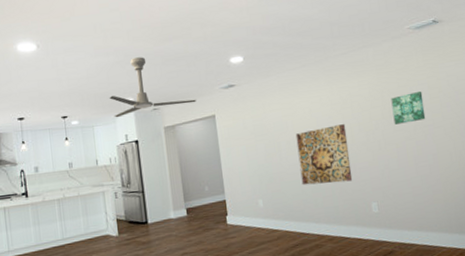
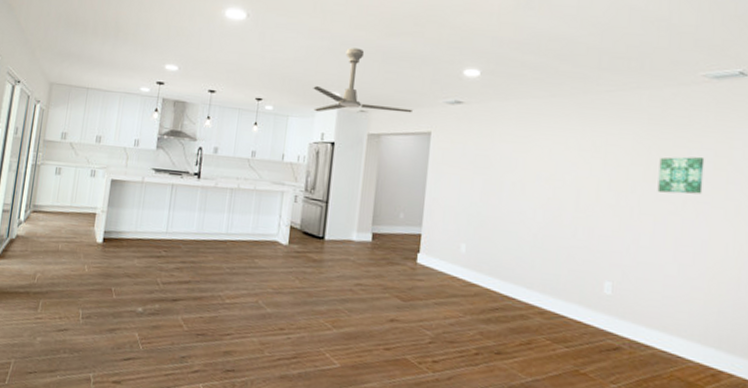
wall art: present [295,123,353,186] -> none [519,175,592,249]

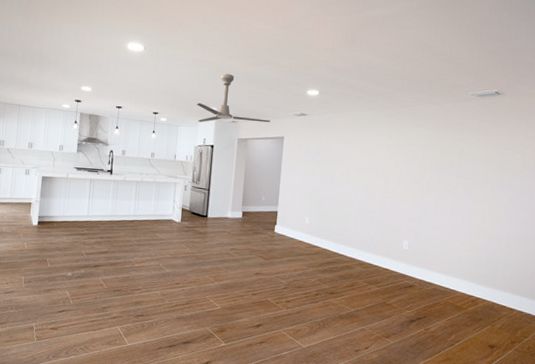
wall art: present [657,156,705,194] -> none [439,151,471,178]

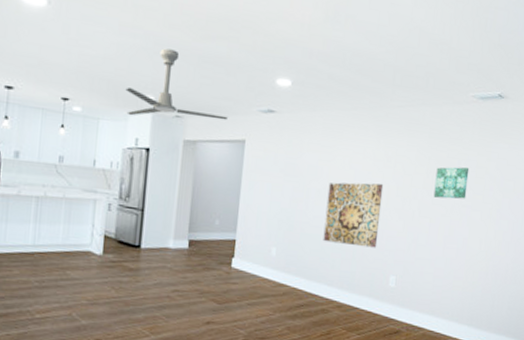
wall art: none [346,166,396,218] -> present [323,182,384,248]
wall art: none [439,151,471,178] -> present [433,166,470,199]

